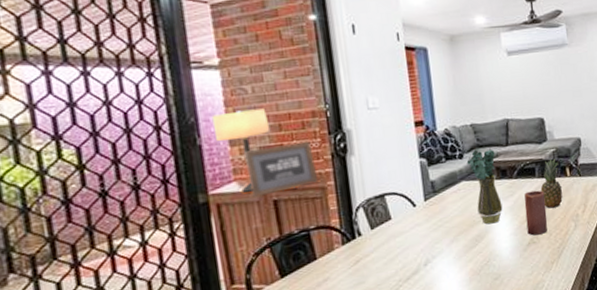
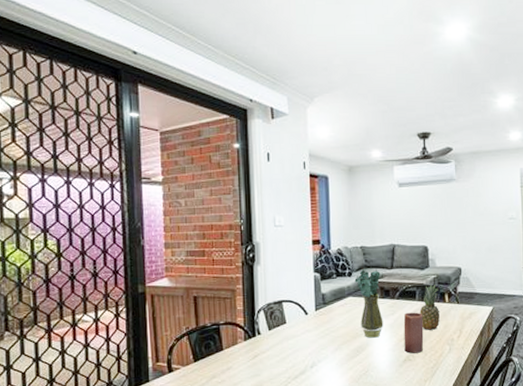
table lamp: present [211,108,271,193] -> none [153,219,196,287]
picture frame: present [243,142,319,198] -> none [174,250,230,293]

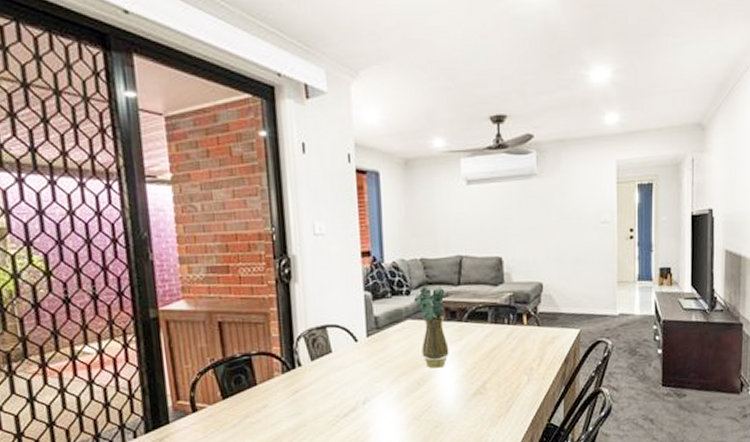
candle: present [403,312,424,354] -> none [473,337,497,386]
fruit: present [419,284,441,330] -> none [492,303,517,358]

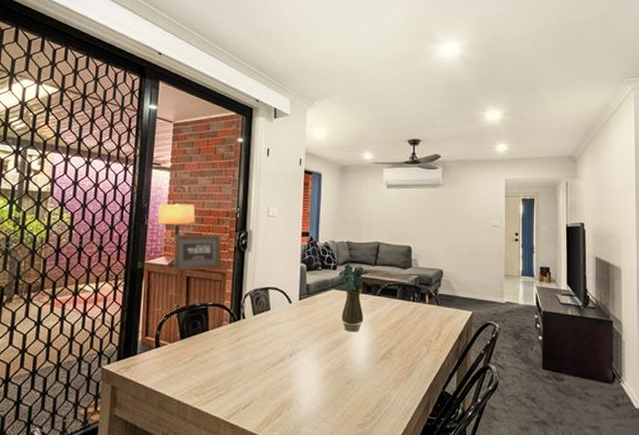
table lamp: none [163,227,218,311] -> present [157,203,196,266]
picture frame: none [191,265,262,318] -> present [173,234,222,272]

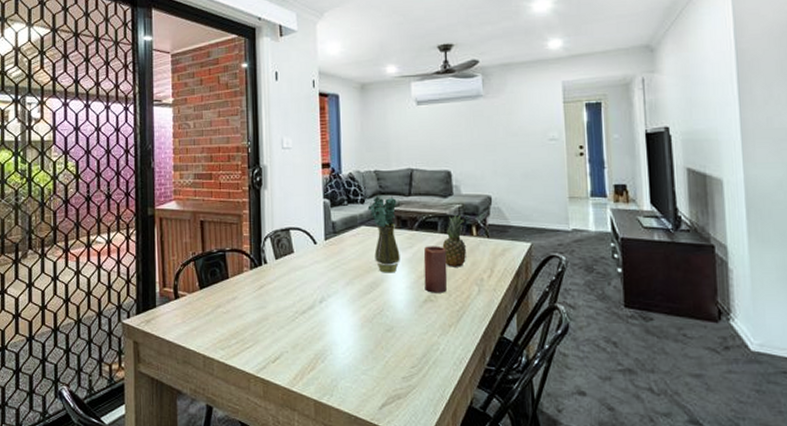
table lamp: present [157,203,196,266] -> none [163,141,204,211]
picture frame: present [173,234,222,272] -> none [182,173,237,217]
candle: none [382,310,403,351] -> present [423,246,448,293]
fruit: none [399,284,420,330] -> present [442,214,467,267]

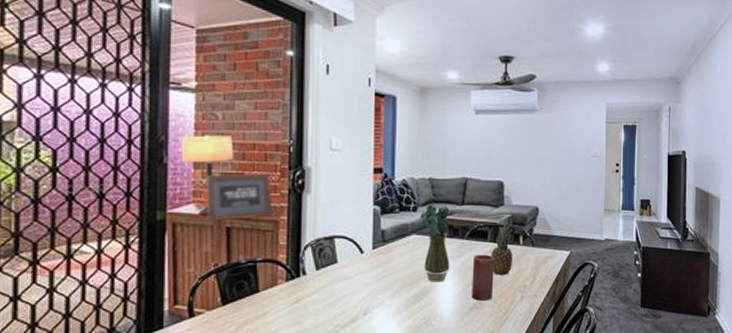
table lamp: none [163,141,204,211] -> present [181,135,234,215]
picture frame: none [182,173,237,217] -> present [205,174,273,223]

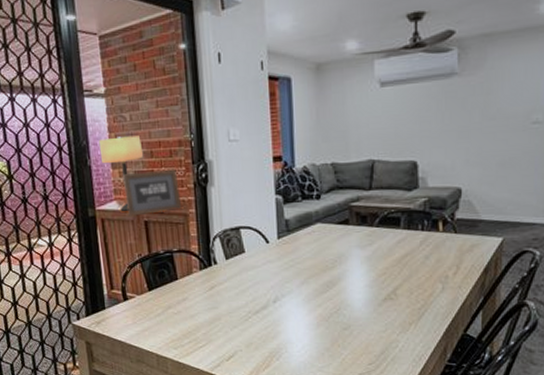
vase: present [420,201,450,282] -> none [324,188,359,272]
candle: present [471,254,494,301] -> none [384,242,409,291]
fruit: present [491,224,514,275] -> none [405,209,432,265]

